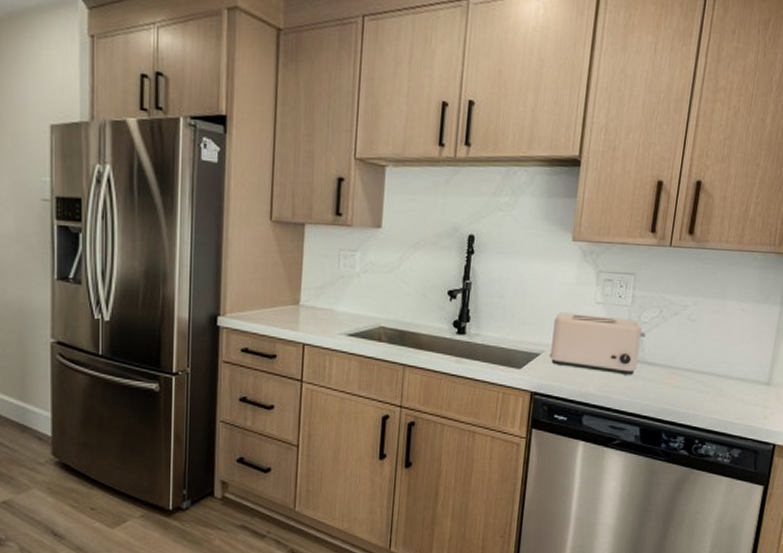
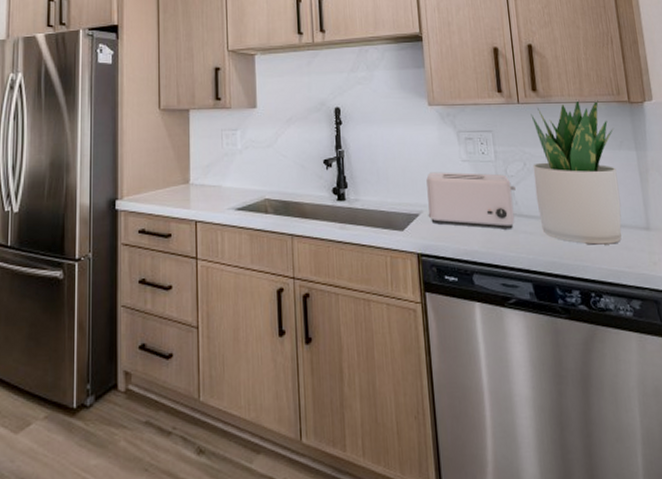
planter: none [663,247,765,396] -> present [530,99,622,245]

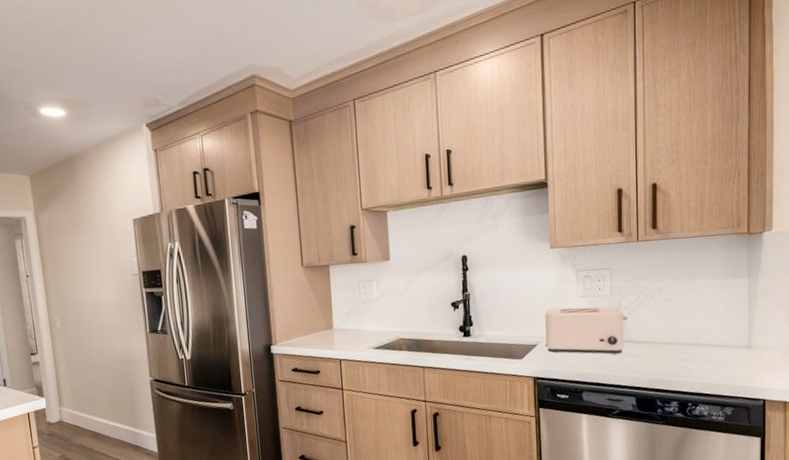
planter: present [530,99,622,245] -> none [646,233,730,364]

